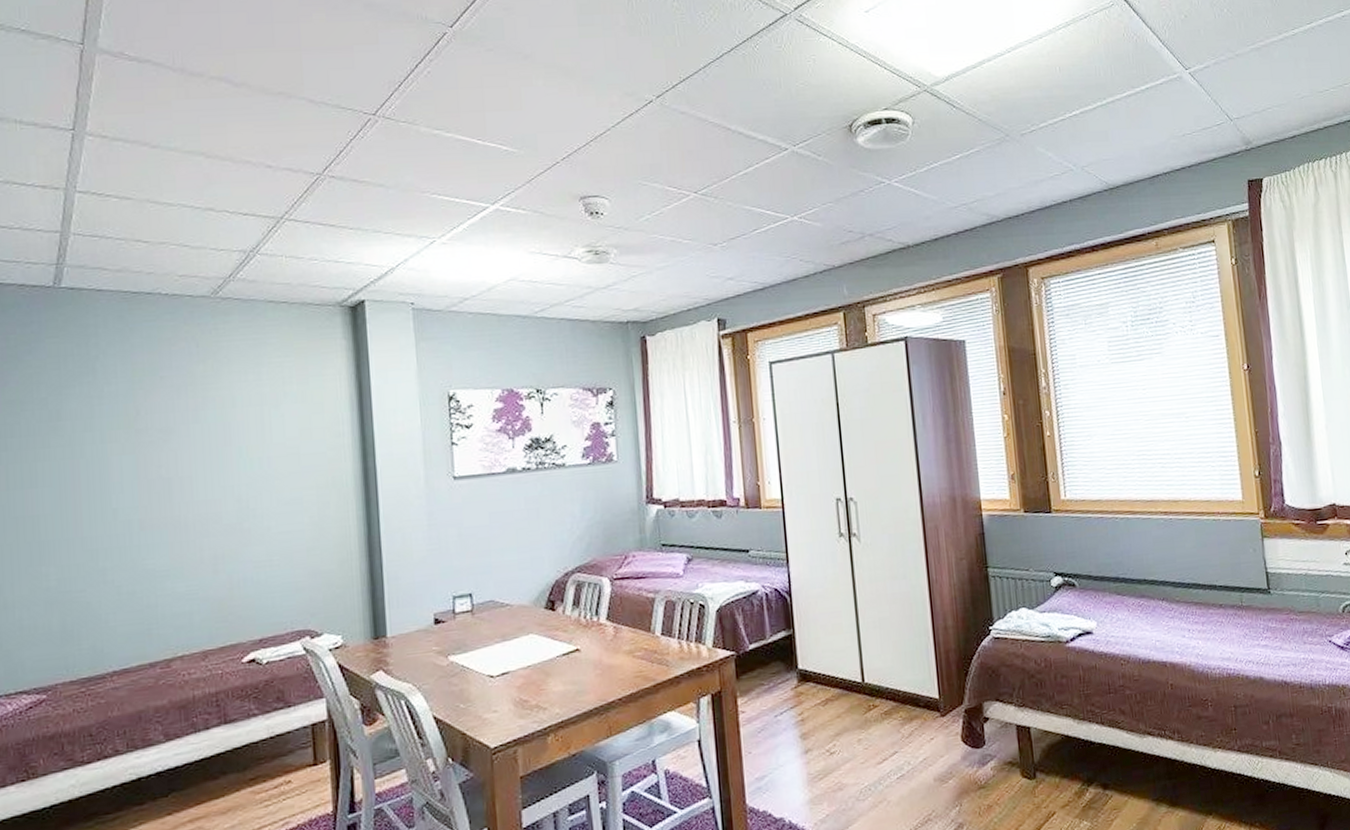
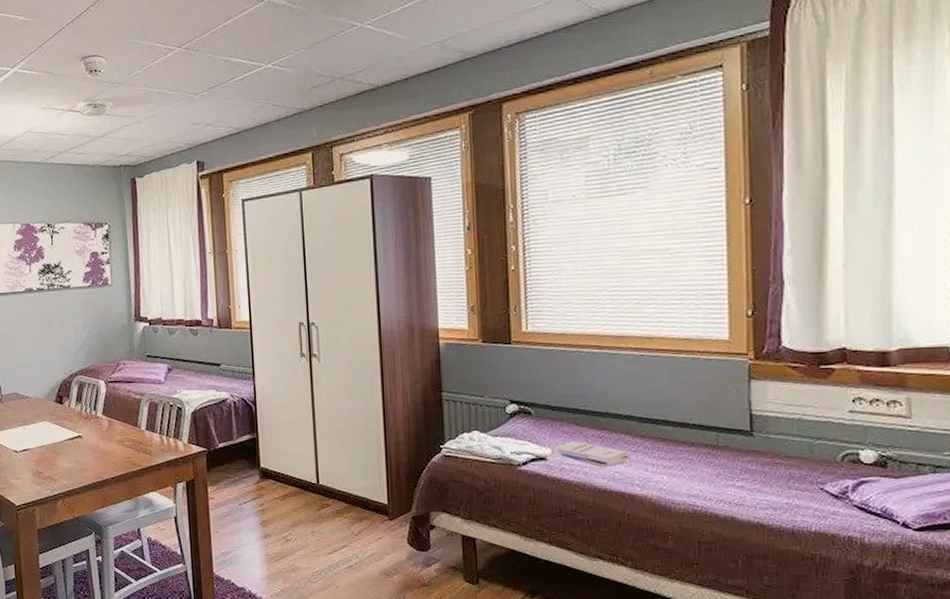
books: none [1098,611,1168,638] -> present [553,441,630,468]

